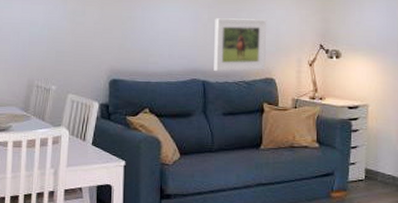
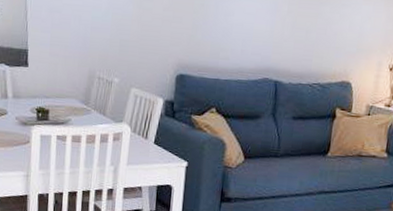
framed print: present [214,18,267,72] -> none [288,11,351,73]

